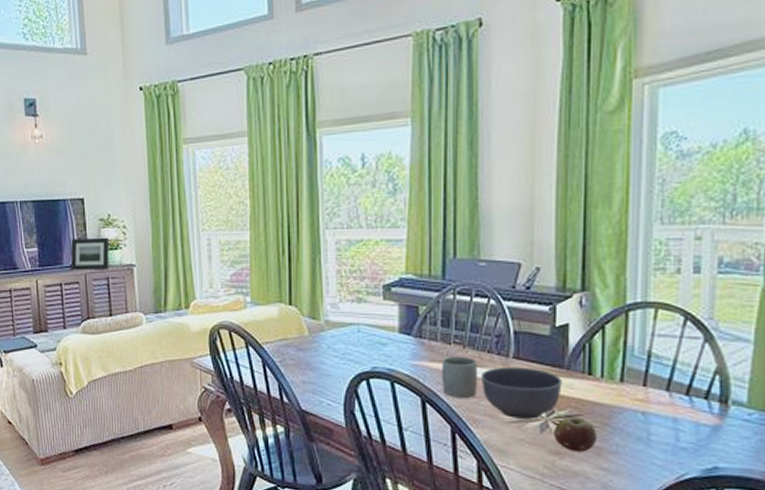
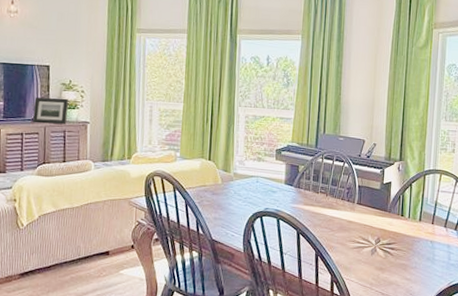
mug: present [441,356,479,399] -> none [311,201,335,232]
bowl: present [480,366,562,419] -> none [336,209,386,246]
fruit: present [554,416,597,452] -> none [379,243,404,268]

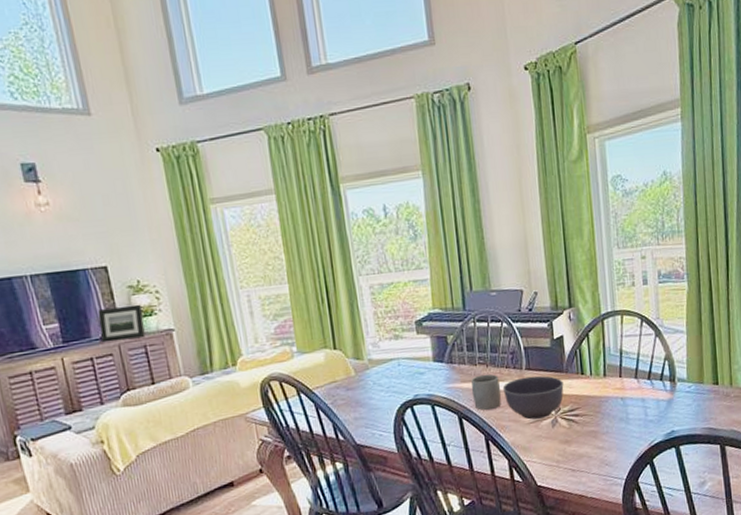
mug: none [311,201,335,232] -> present [471,374,502,411]
bowl: none [336,209,386,246] -> present [502,375,564,420]

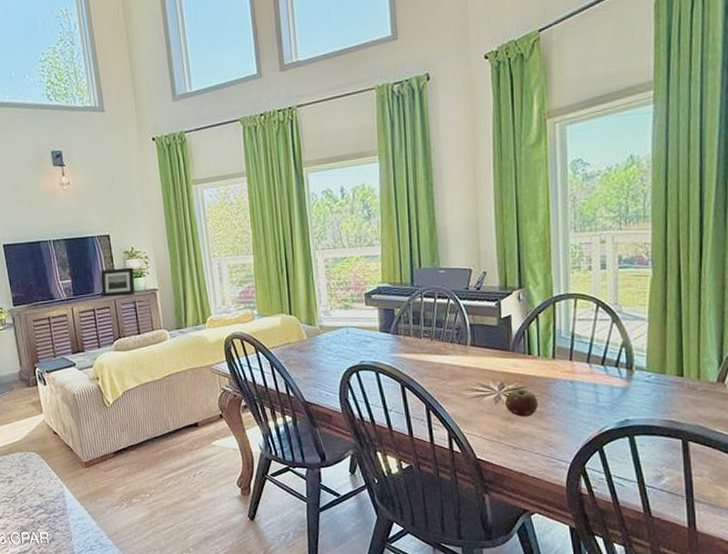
mug: present [471,374,502,411] -> none [415,347,445,382]
bowl: present [502,375,564,420] -> none [446,352,509,394]
fruit: none [562,409,593,439] -> present [505,388,538,417]

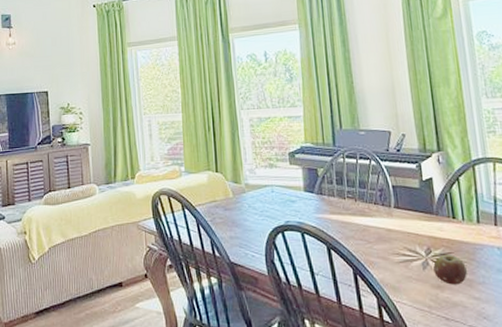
picture frame: present [100,267,135,297] -> none [36,122,68,151]

